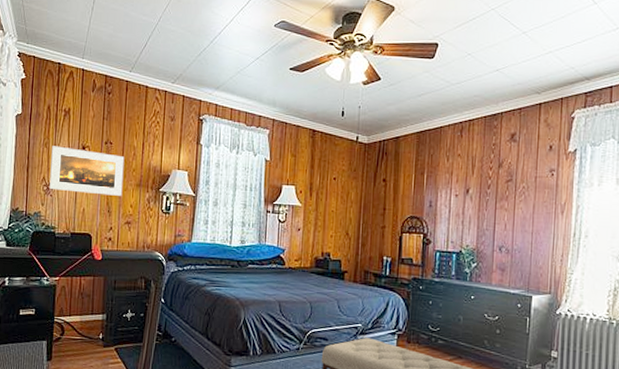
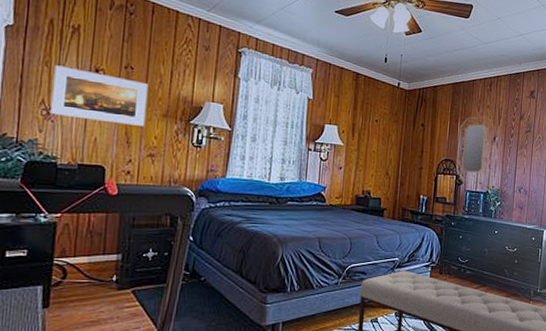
home mirror: none [423,166,467,240] -> present [456,116,495,182]

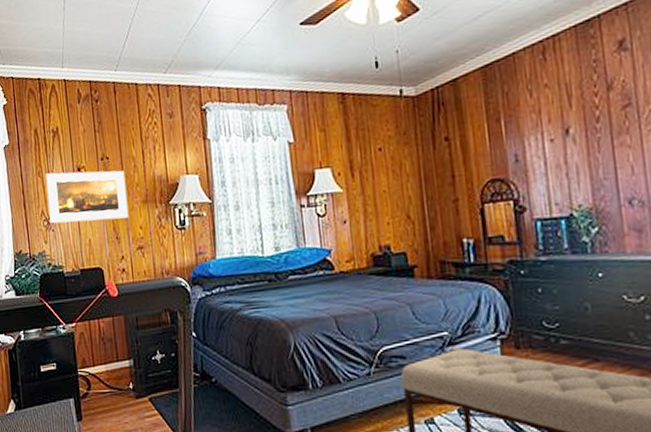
home mirror: present [456,116,495,182] -> none [504,100,572,205]

